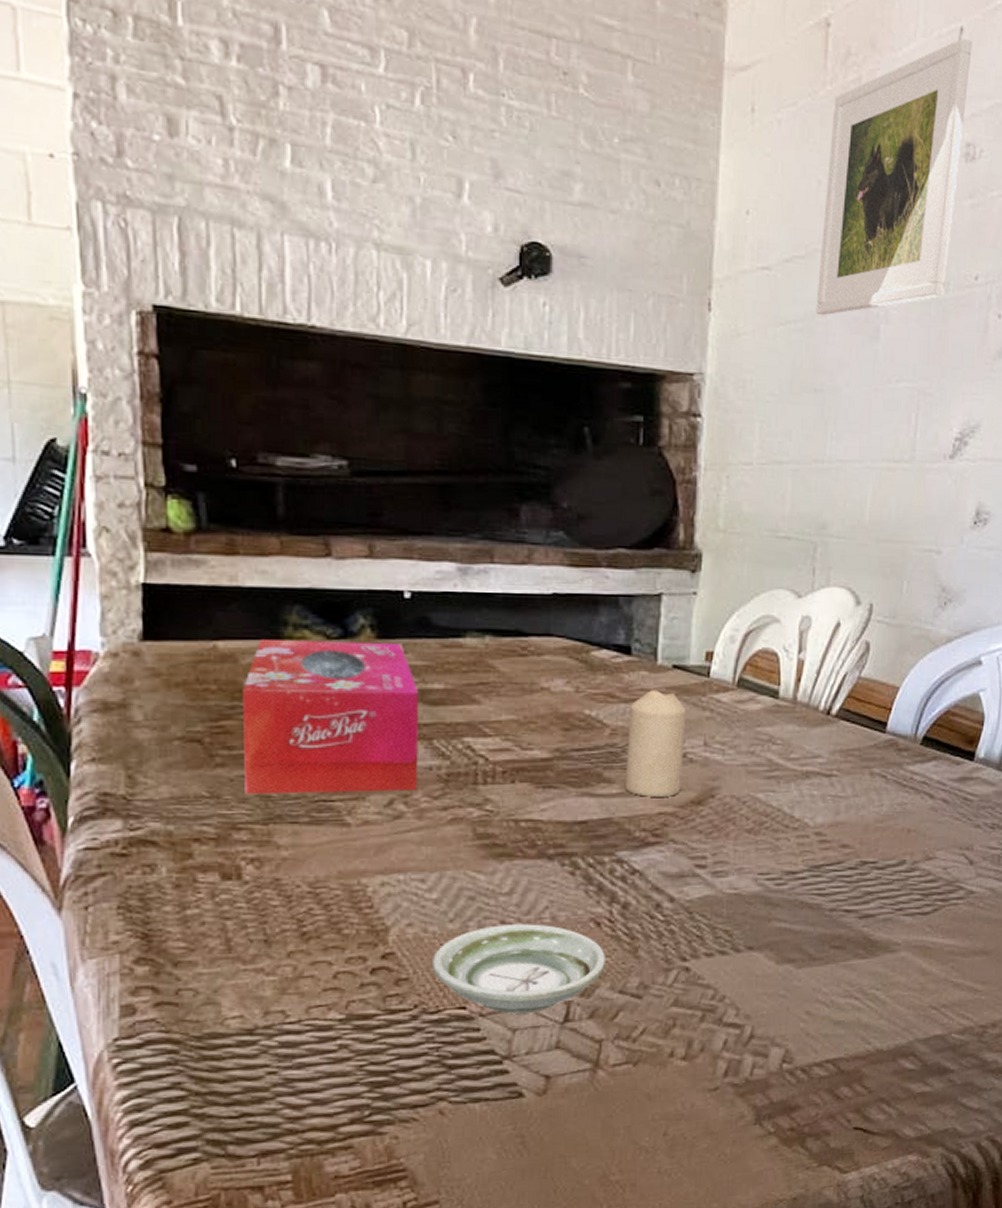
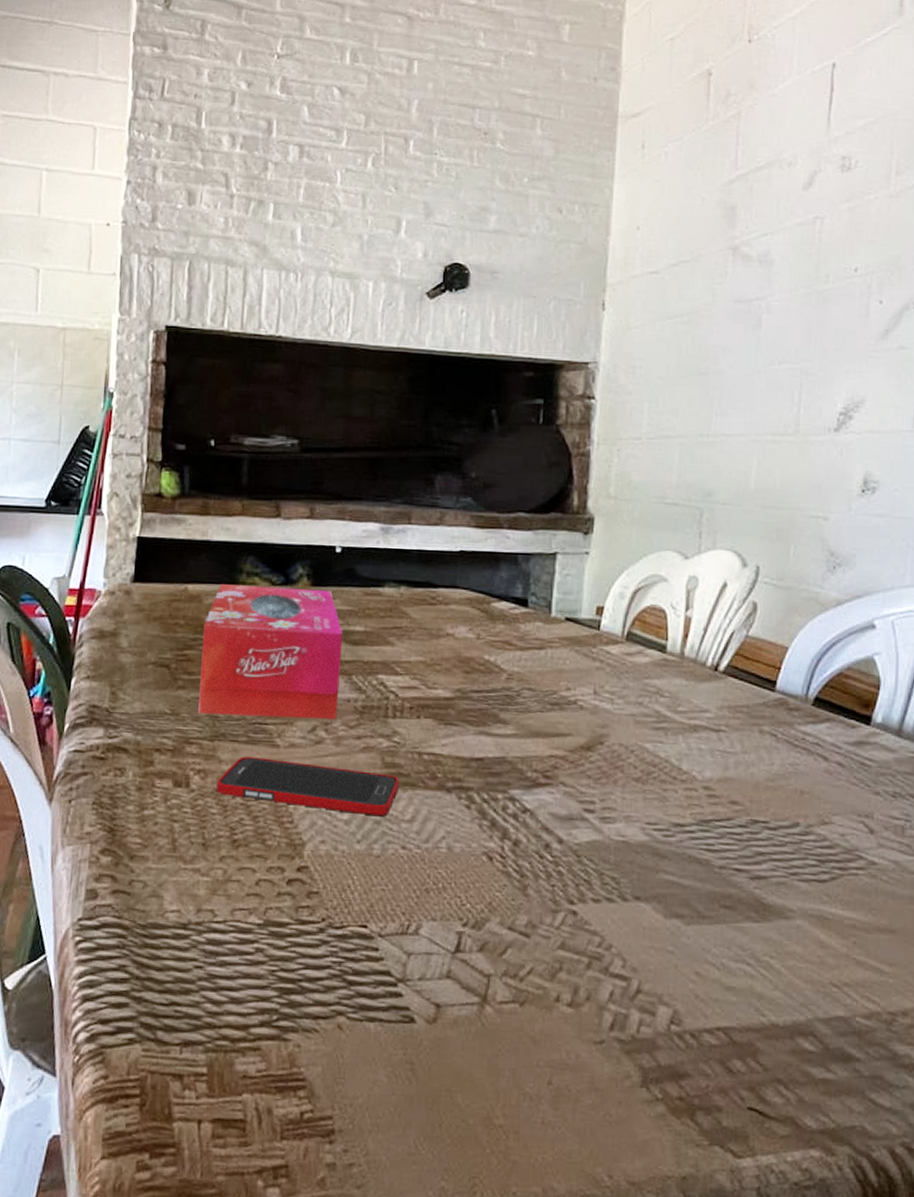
cell phone: none [276,839,494,892] -> present [217,756,399,817]
saucer: present [431,924,607,1014] -> none [339,850,497,939]
candle: present [626,690,686,797] -> none [520,640,578,741]
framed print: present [816,37,972,316] -> none [700,71,844,310]

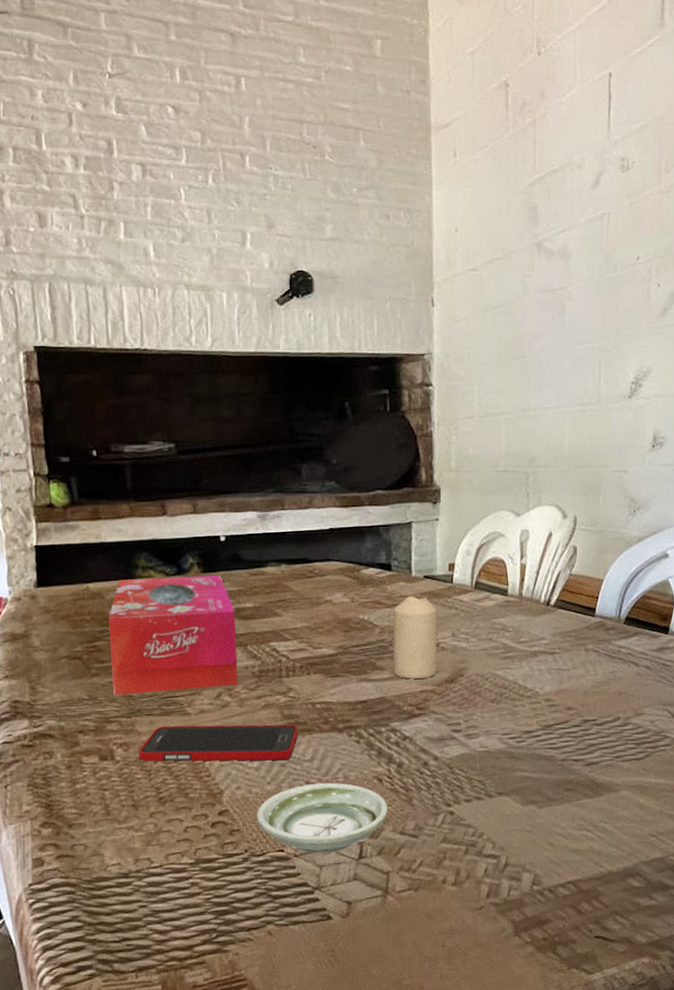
saucer: none [339,850,497,939] -> present [256,782,389,854]
candle: none [520,640,578,741] -> present [393,596,437,679]

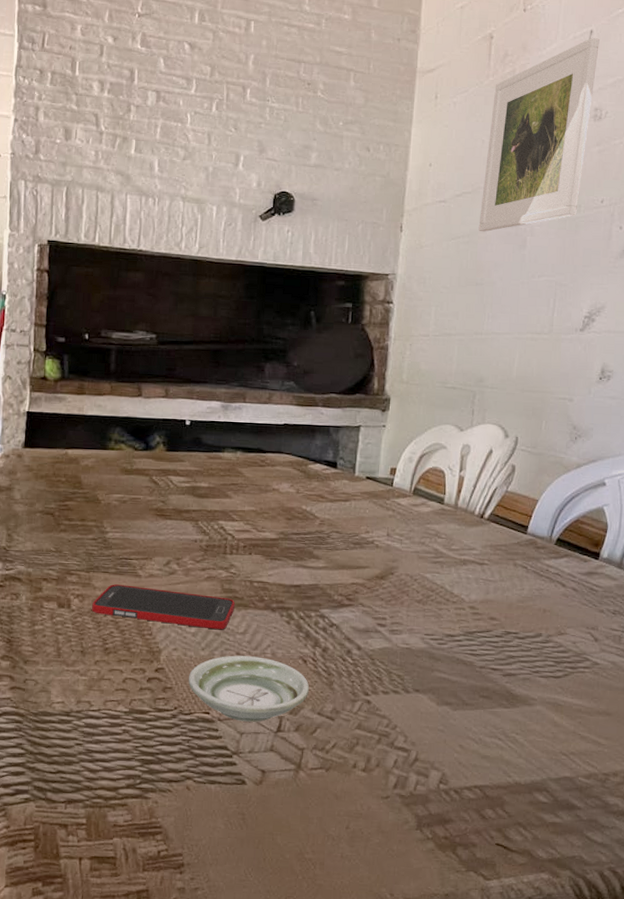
tissue box: present [108,575,238,696] -> none [77,450,192,556]
candle: present [393,596,437,679] -> none [329,494,375,572]
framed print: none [514,80,620,301] -> present [478,37,600,232]

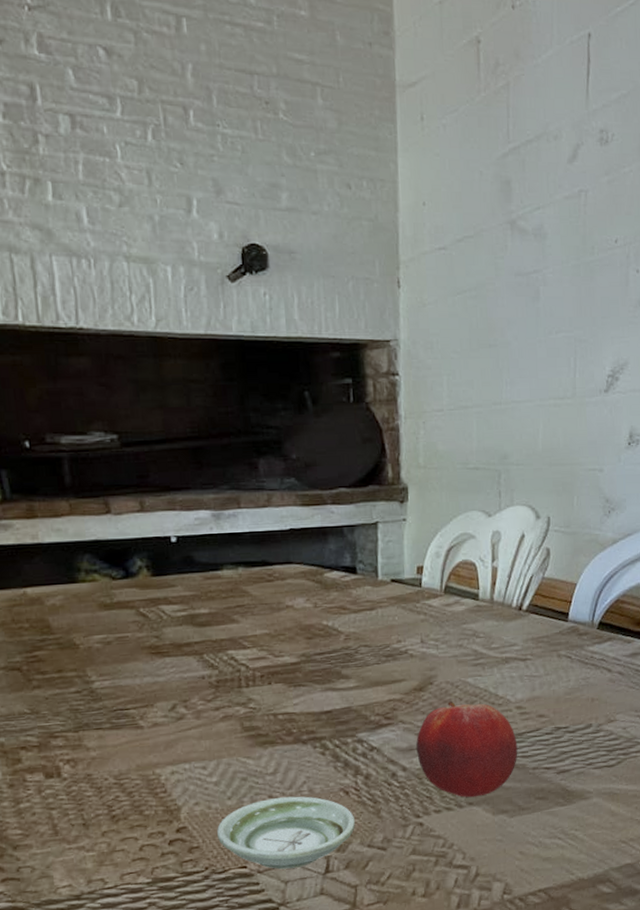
cell phone: present [92,584,235,630] -> none [88,736,260,779]
fruit: none [372,592,467,685] -> present [416,701,518,798]
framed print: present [478,37,600,232] -> none [485,42,599,284]

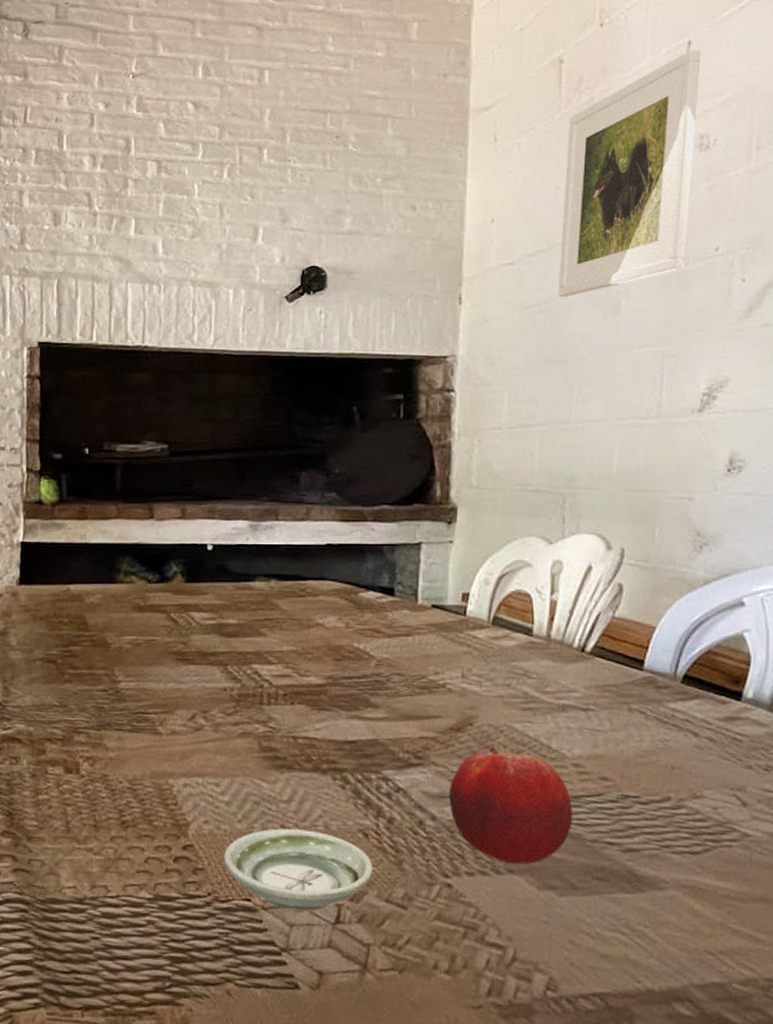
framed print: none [485,42,599,284] -> present [558,49,701,298]

